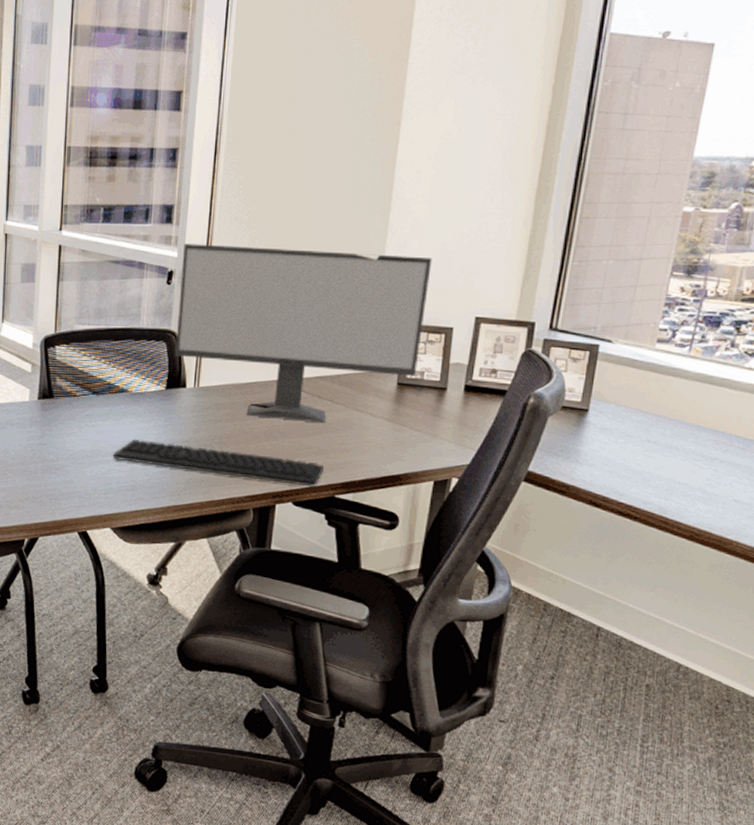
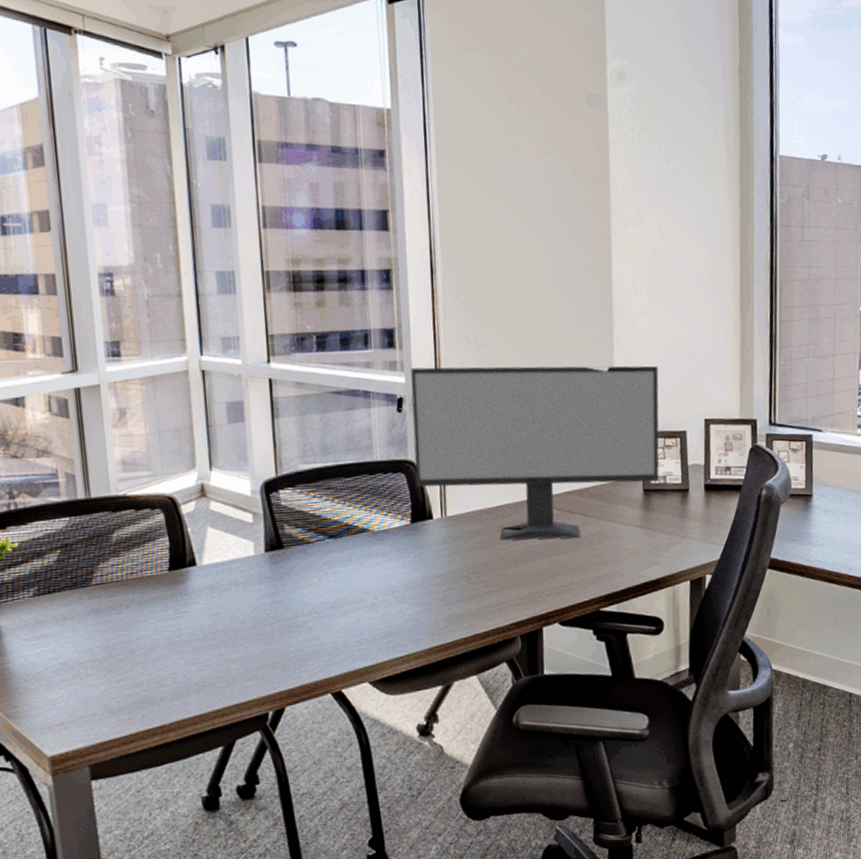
keyboard: present [113,439,324,487] -> none [361,578,585,607]

